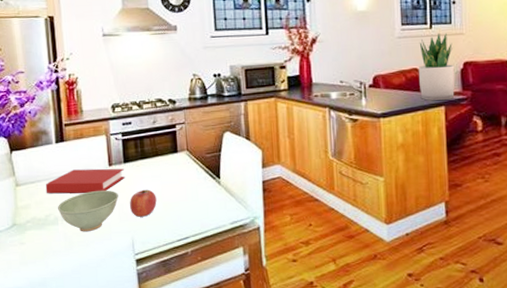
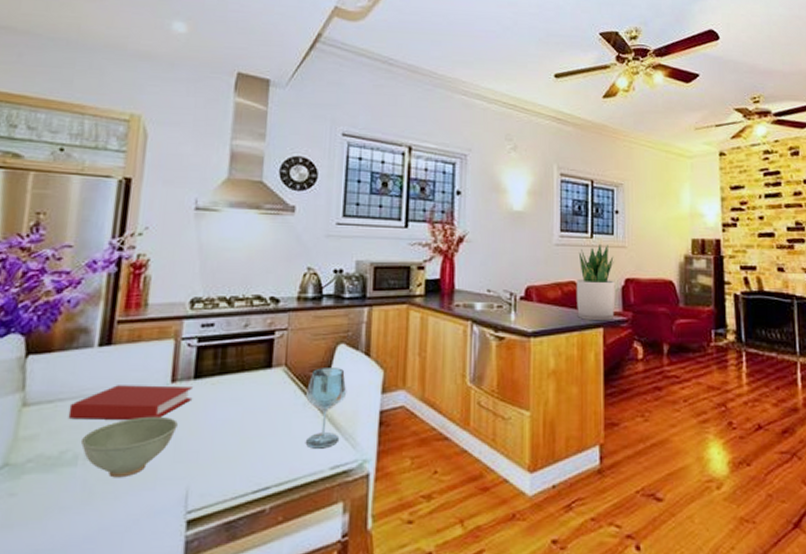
fruit: present [129,189,157,217] -> none [190,417,233,457]
wine glass: none [205,150,236,210] -> present [305,368,347,449]

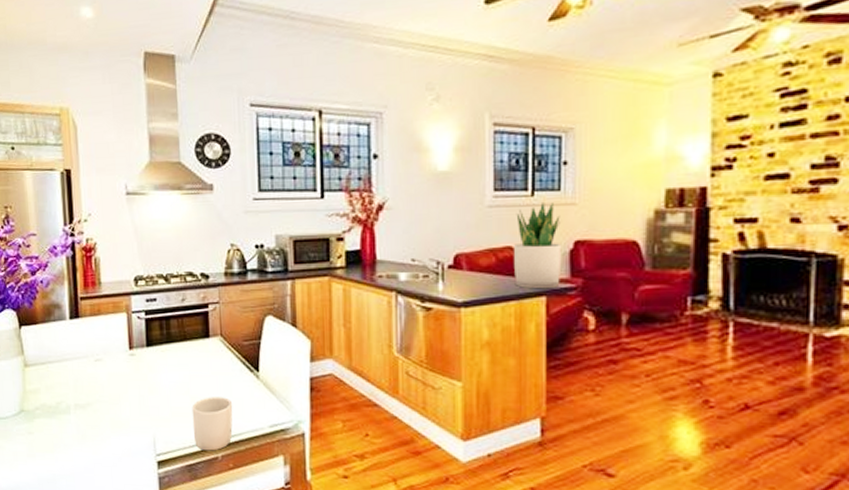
book: present [68,385,193,420] -> none [57,351,148,379]
bowl: present [80,416,178,478] -> none [69,377,139,425]
mug: none [238,436,291,503] -> present [192,397,233,451]
wine glass: present [305,368,347,449] -> none [241,338,278,409]

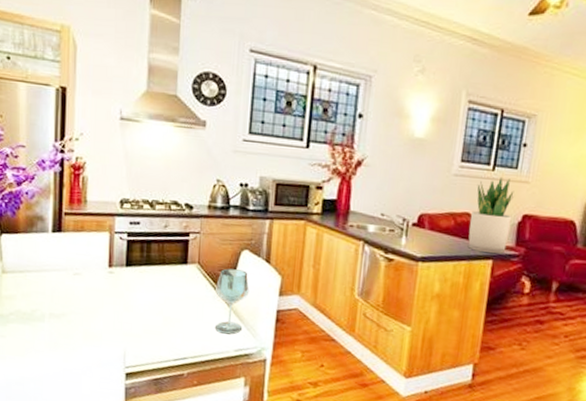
mug: present [192,397,233,451] -> none [162,318,203,368]
wine glass: none [241,338,278,409] -> present [214,268,250,335]

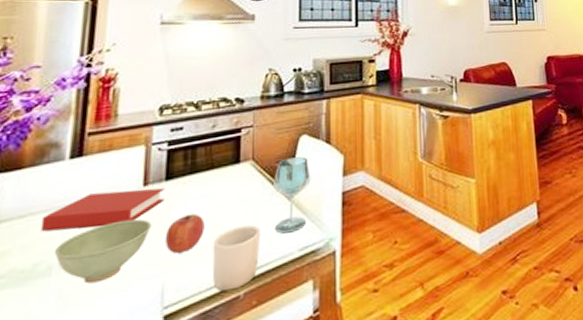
book: none [35,264,126,294] -> present [40,188,165,232]
bowl: none [45,291,115,335] -> present [54,218,151,284]
fruit: none [125,298,157,329] -> present [164,213,205,253]
mug: none [162,318,203,368] -> present [212,225,261,291]
planter: present [467,176,515,254] -> none [506,28,541,95]

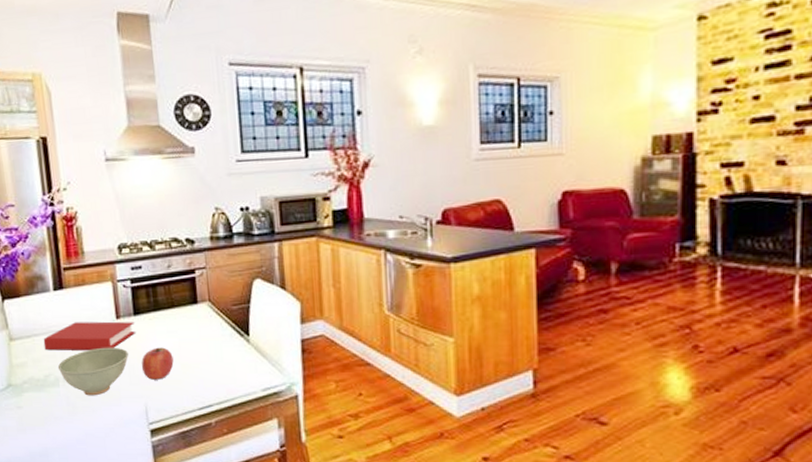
mug: present [212,225,261,291] -> none [183,363,225,417]
wine glass: present [272,157,311,234] -> none [230,301,268,373]

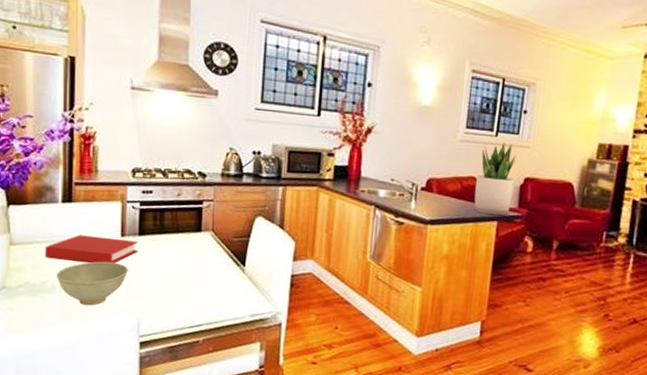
fruit: present [141,347,174,380] -> none [139,267,171,297]
planter: none [502,153,551,242] -> present [474,142,516,216]

